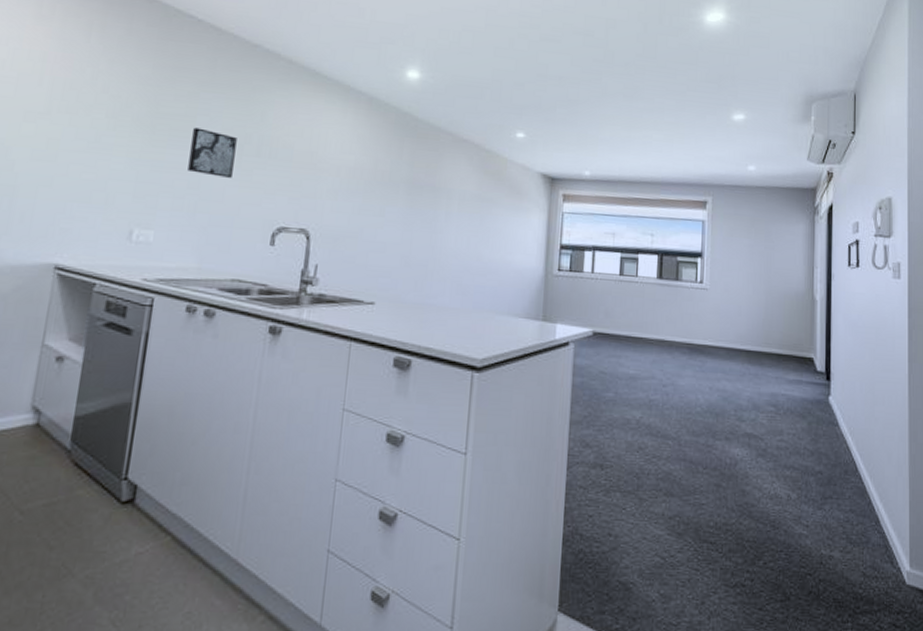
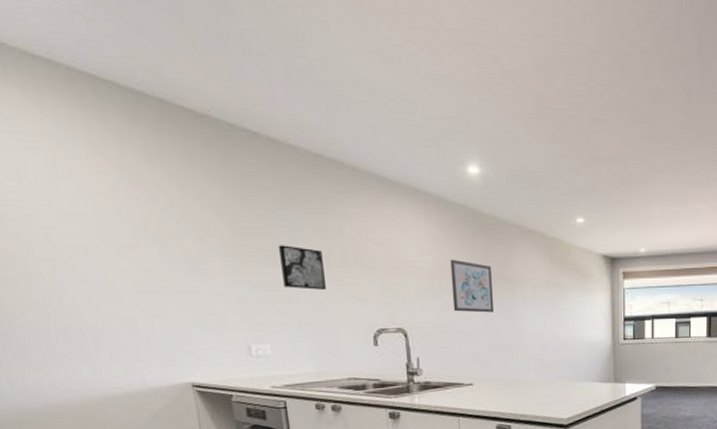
wall art: none [367,160,417,223] -> present [450,259,495,313]

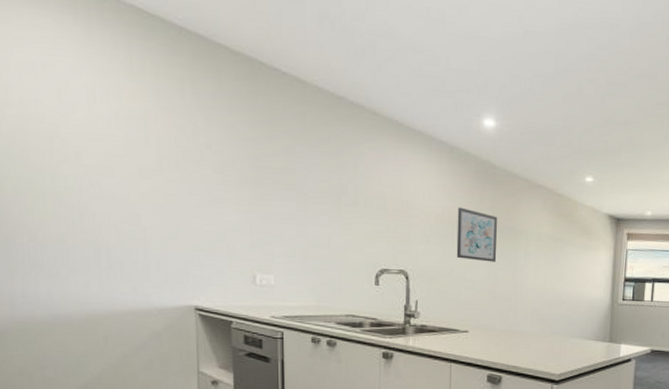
wall art: present [279,245,326,290] -> none [294,180,335,226]

